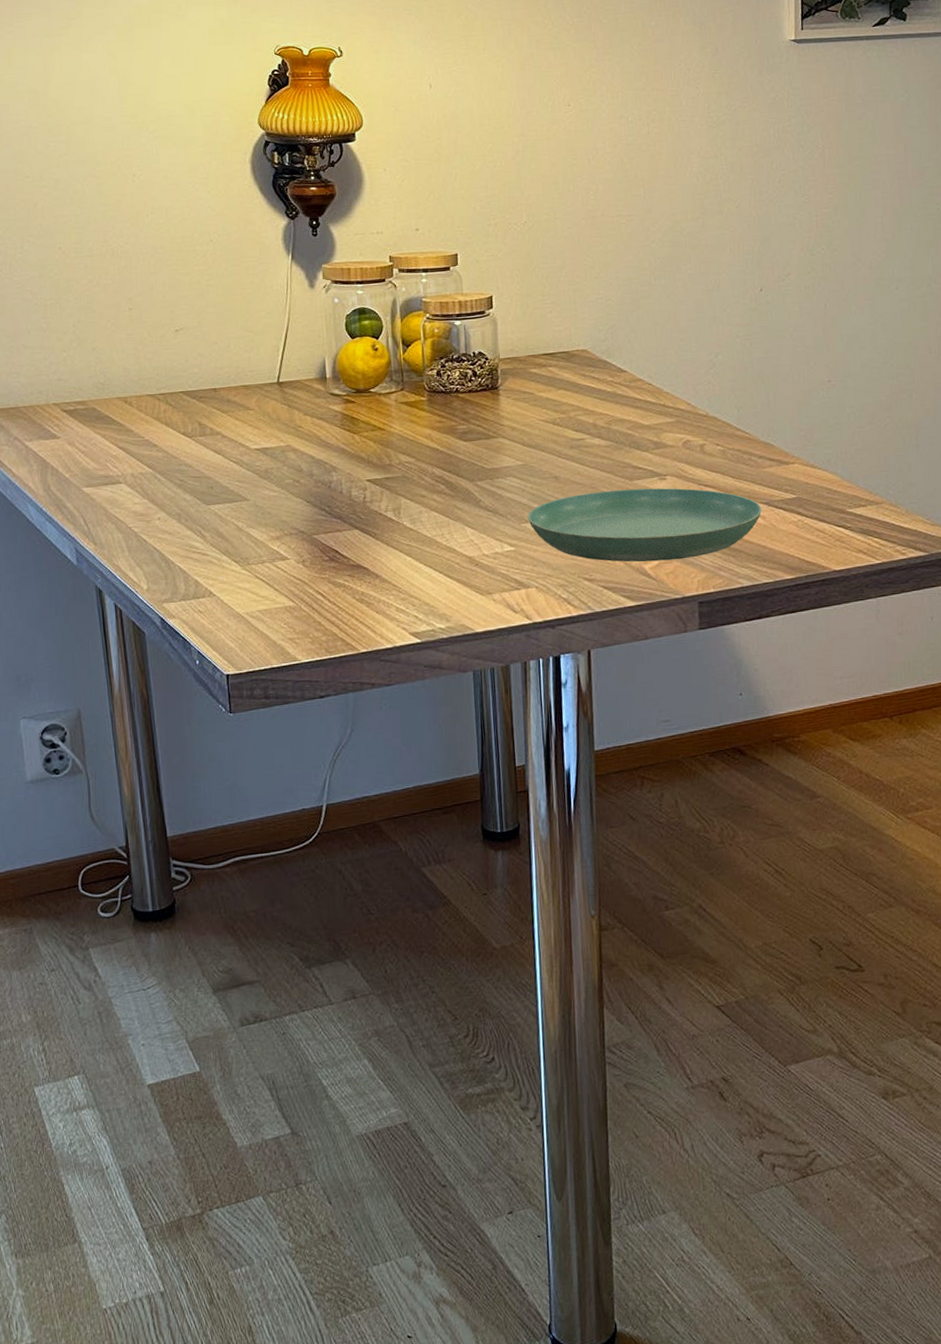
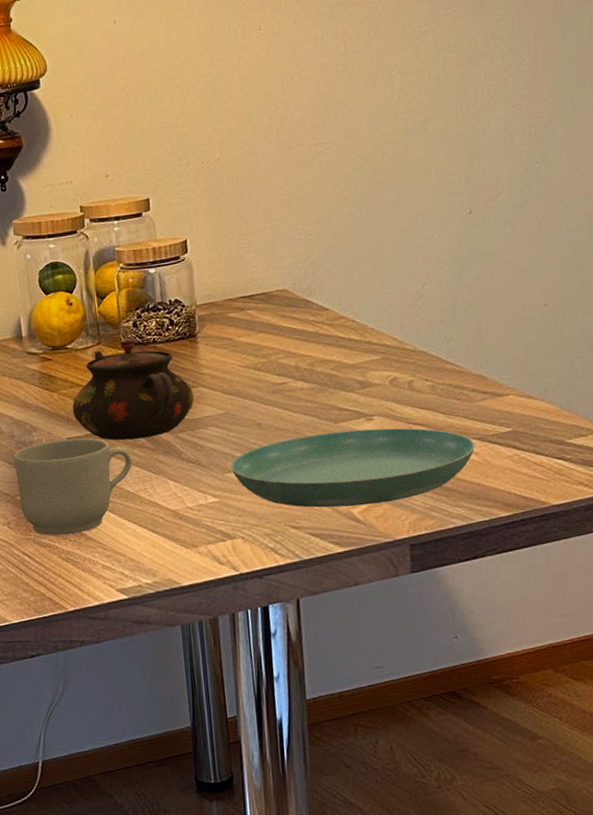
mug: none [312,481,431,576] -> present [13,438,132,536]
teapot: none [373,386,494,485] -> present [72,338,194,441]

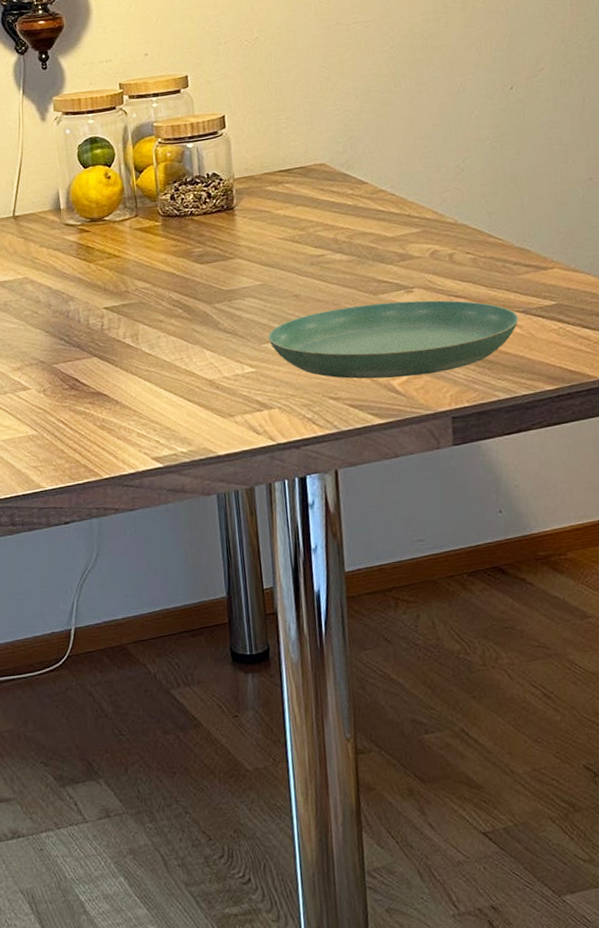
mug: present [13,438,132,536] -> none [50,308,169,403]
teapot: present [72,338,194,441] -> none [109,210,232,311]

